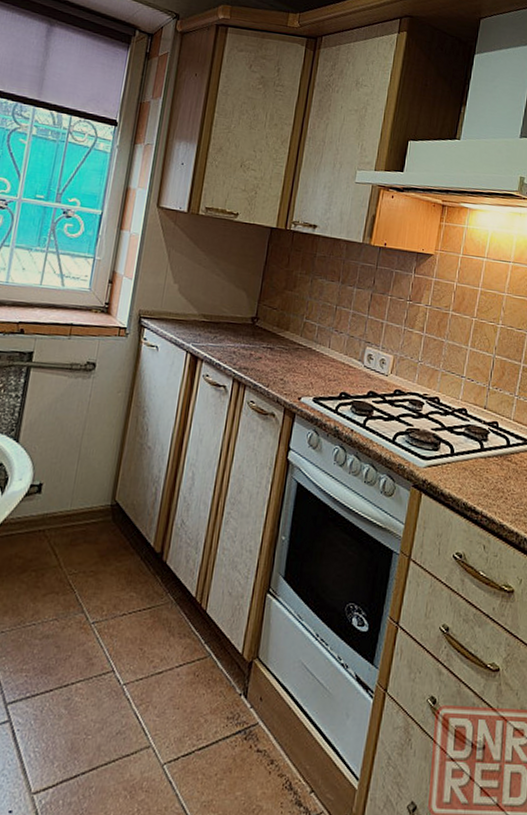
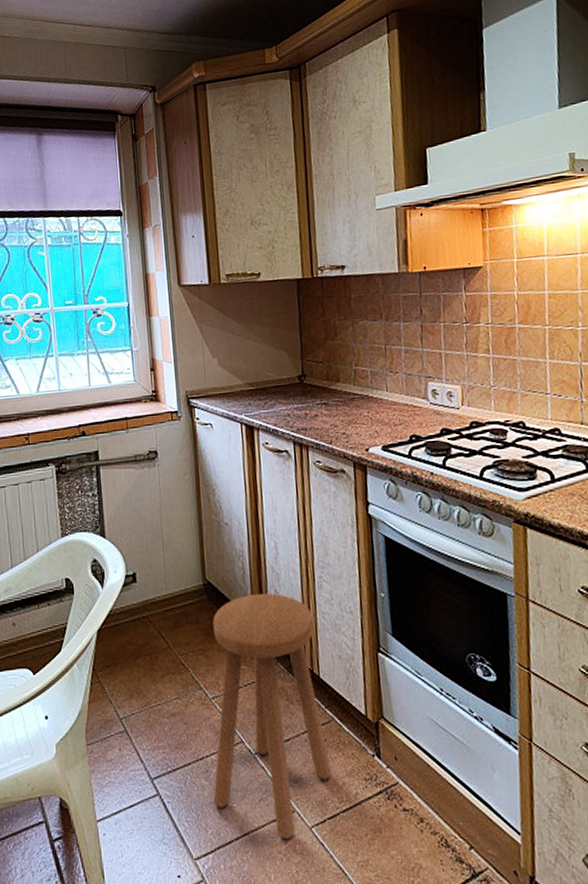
stool: none [67,521,214,775] -> present [212,593,332,839]

